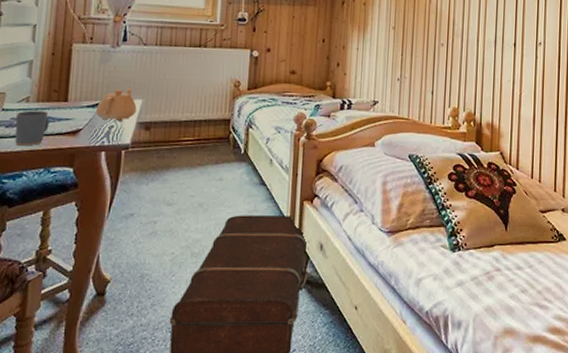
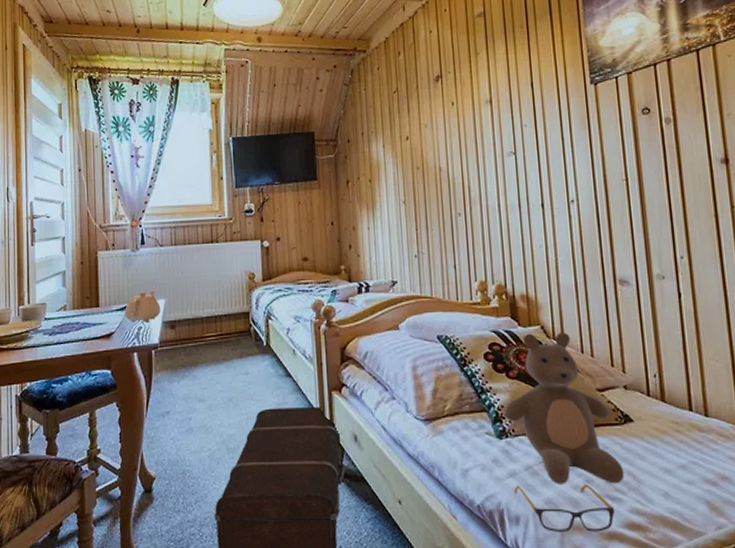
mug: present [14,110,50,146] -> none [57,317,86,352]
teddy bear: none [459,158,553,294] -> present [504,332,625,484]
eyeglasses: none [459,294,542,335] -> present [514,484,616,532]

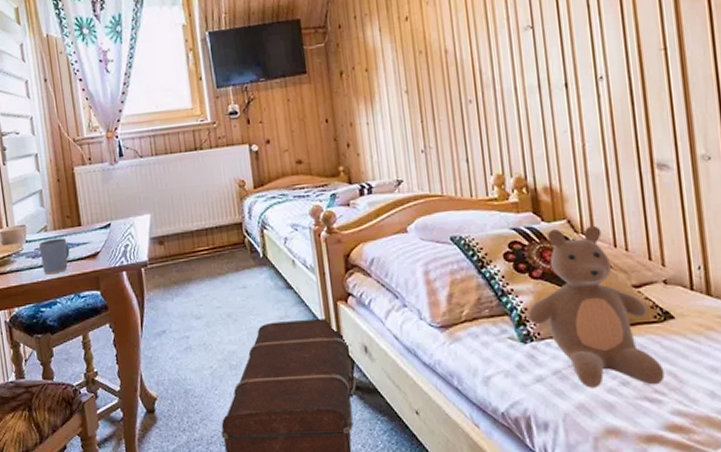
mug: none [57,317,86,352] -> present [39,238,70,275]
teapot: present [124,288,161,323] -> none [108,203,147,241]
eyeglasses: present [514,484,616,532] -> none [541,386,655,437]

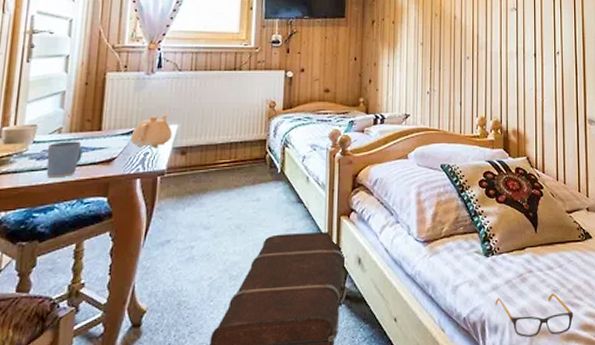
teapot: none [108,203,147,241] -> present [130,113,173,148]
teddy bear: present [527,225,665,388] -> none [492,162,583,295]
eyeglasses: none [541,386,655,437] -> present [495,293,574,337]

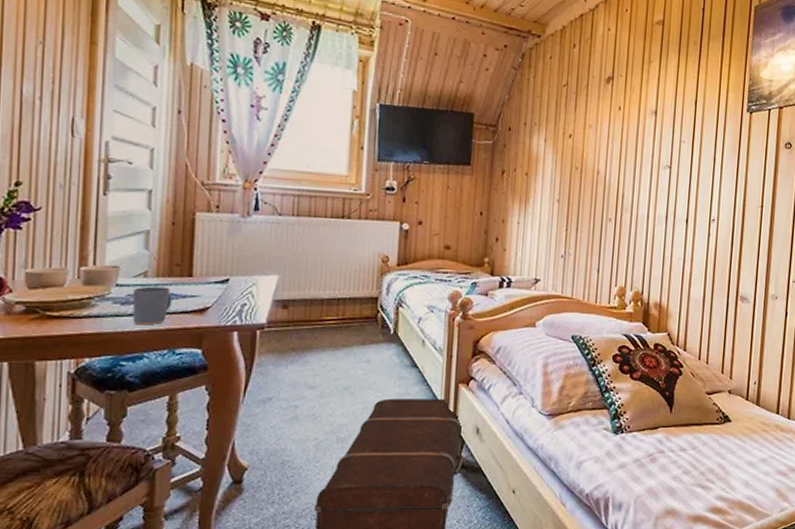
teapot: present [130,113,173,148] -> none [225,262,273,300]
eyeglasses: present [495,293,574,337] -> none [621,475,704,516]

